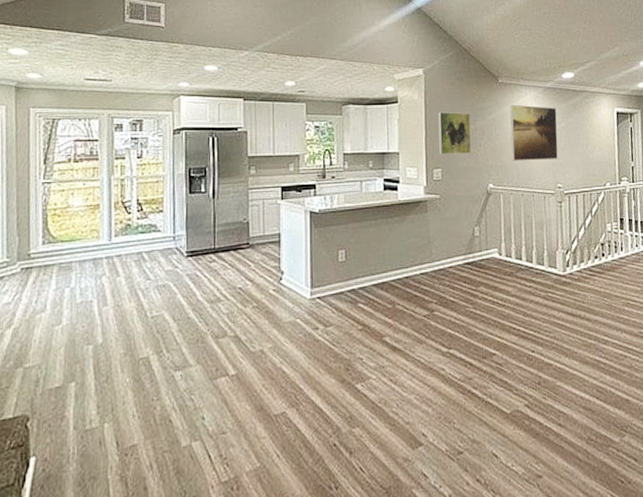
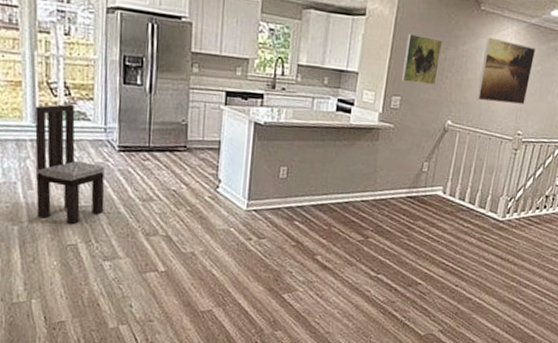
dining chair: none [110,218,175,336] -> present [34,103,105,224]

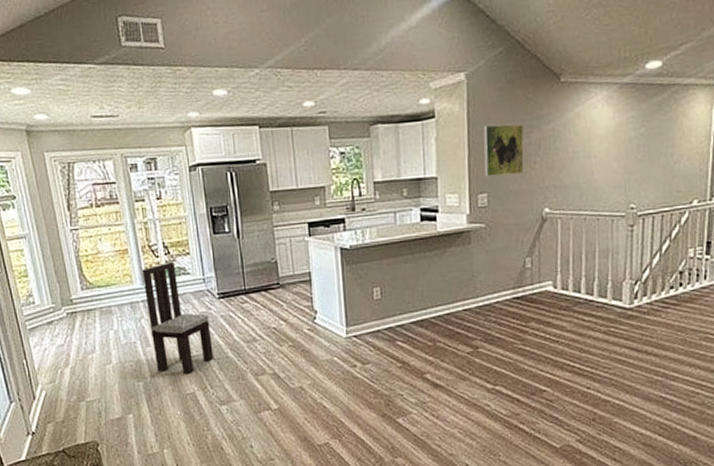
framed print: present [476,37,535,105] -> none [573,108,635,180]

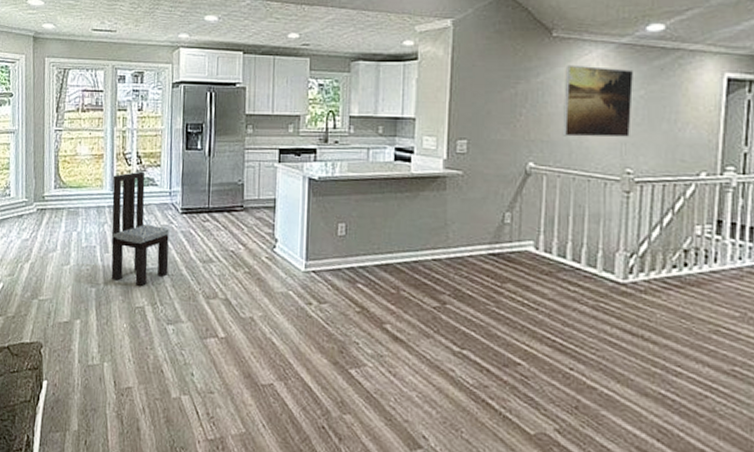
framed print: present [483,123,524,177] -> none [465,71,511,124]
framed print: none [573,108,635,180] -> present [562,64,633,138]

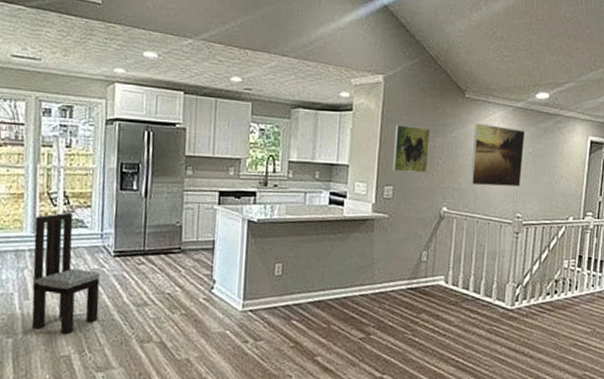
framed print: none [465,71,511,124] -> present [392,124,431,173]

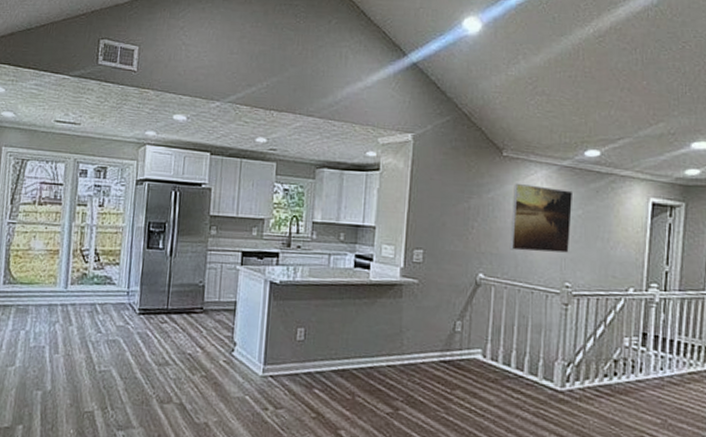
dining chair: present [31,212,100,334] -> none [59,269,125,389]
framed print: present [392,124,431,173] -> none [422,184,465,236]

